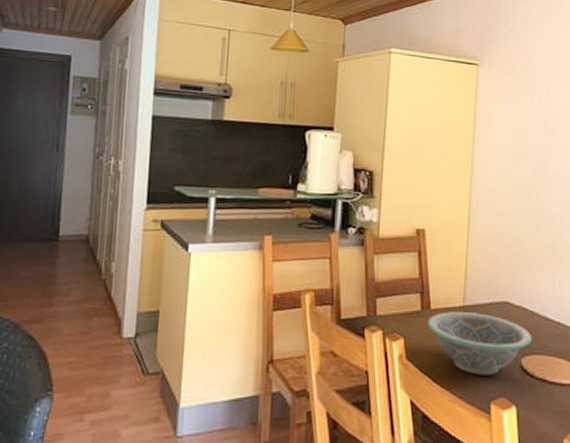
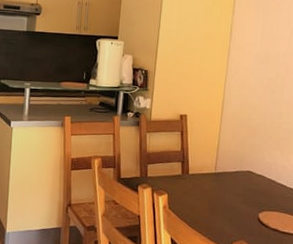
decorative bowl: present [427,312,532,376] -> none [186,176,269,224]

